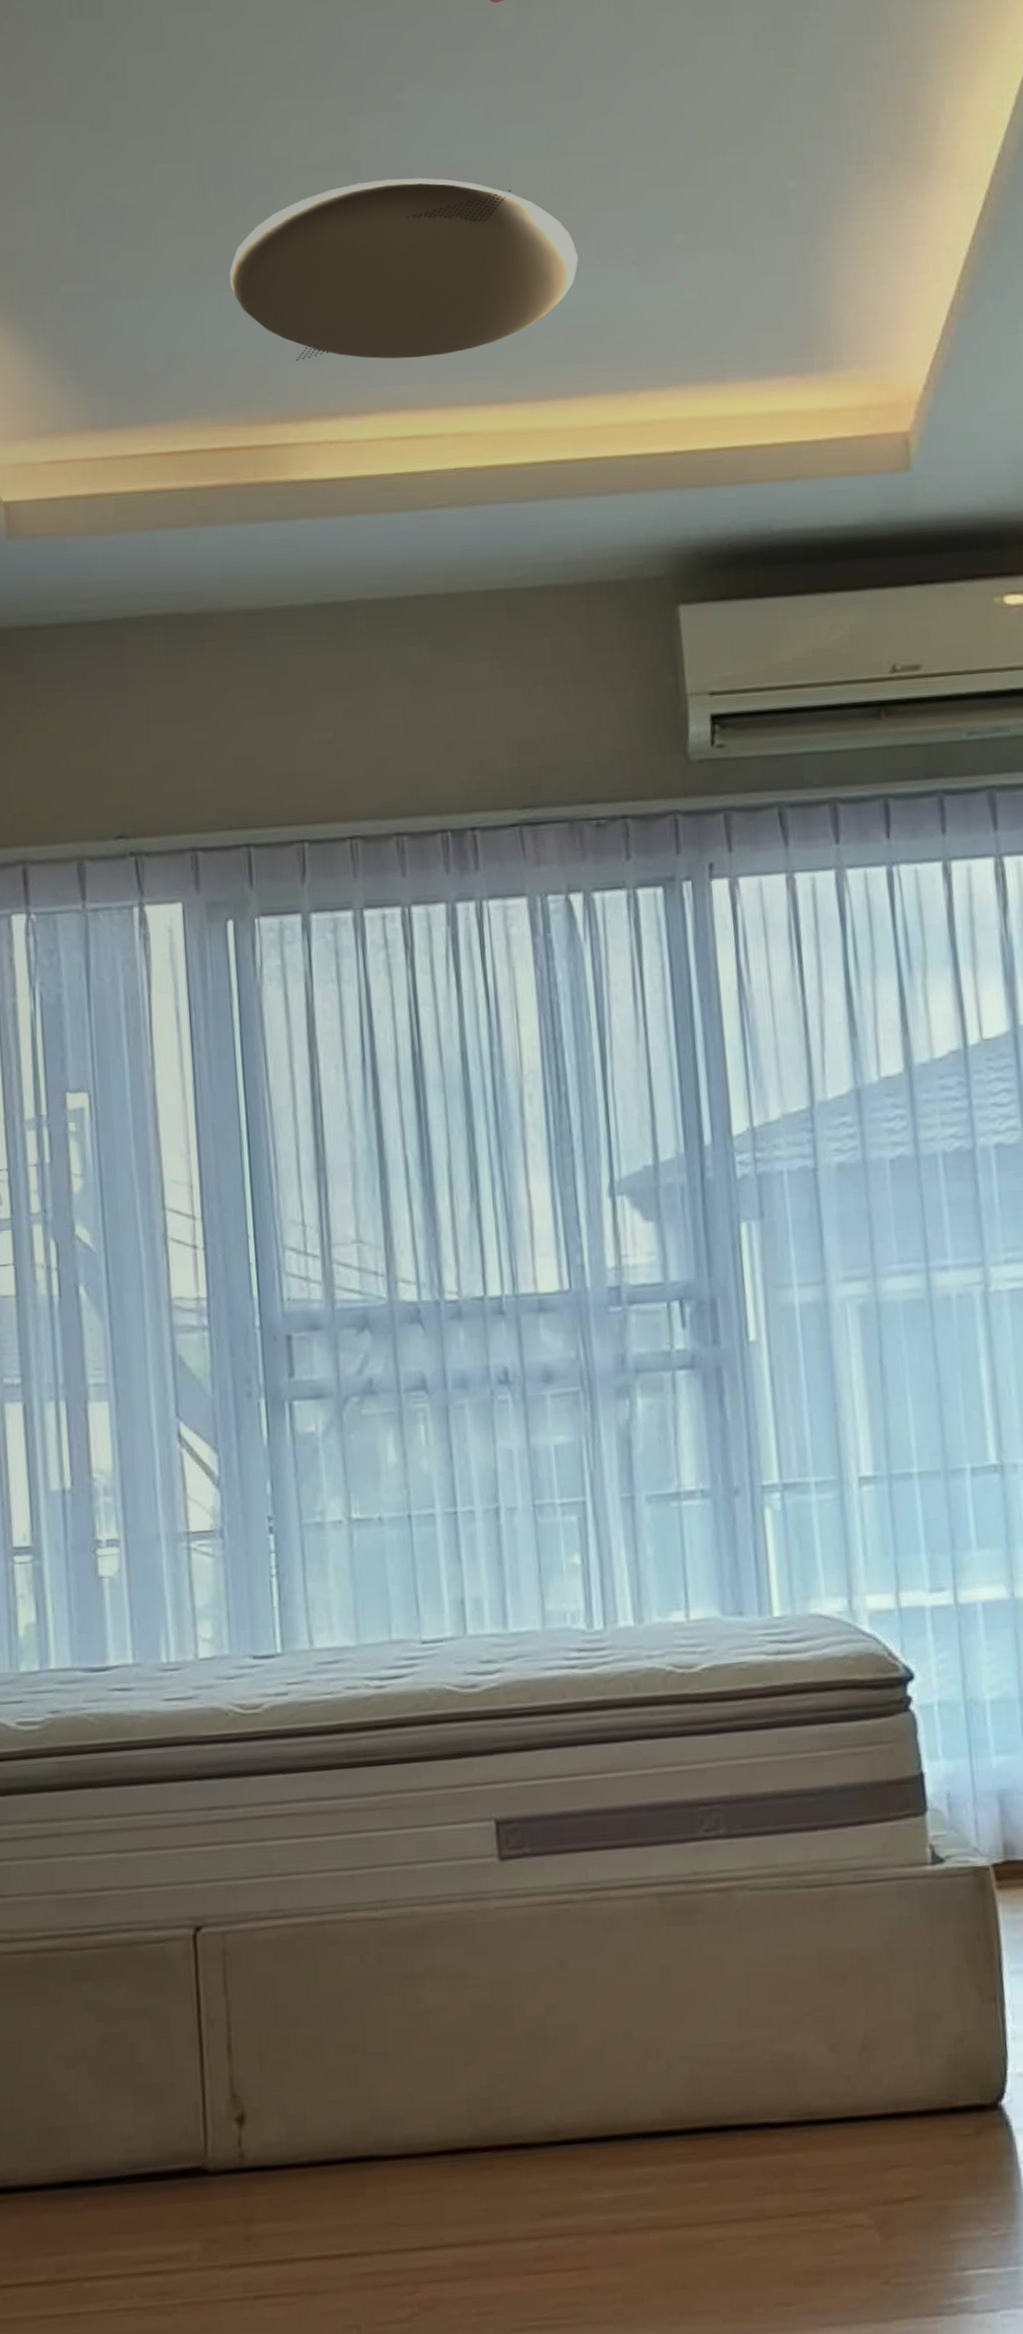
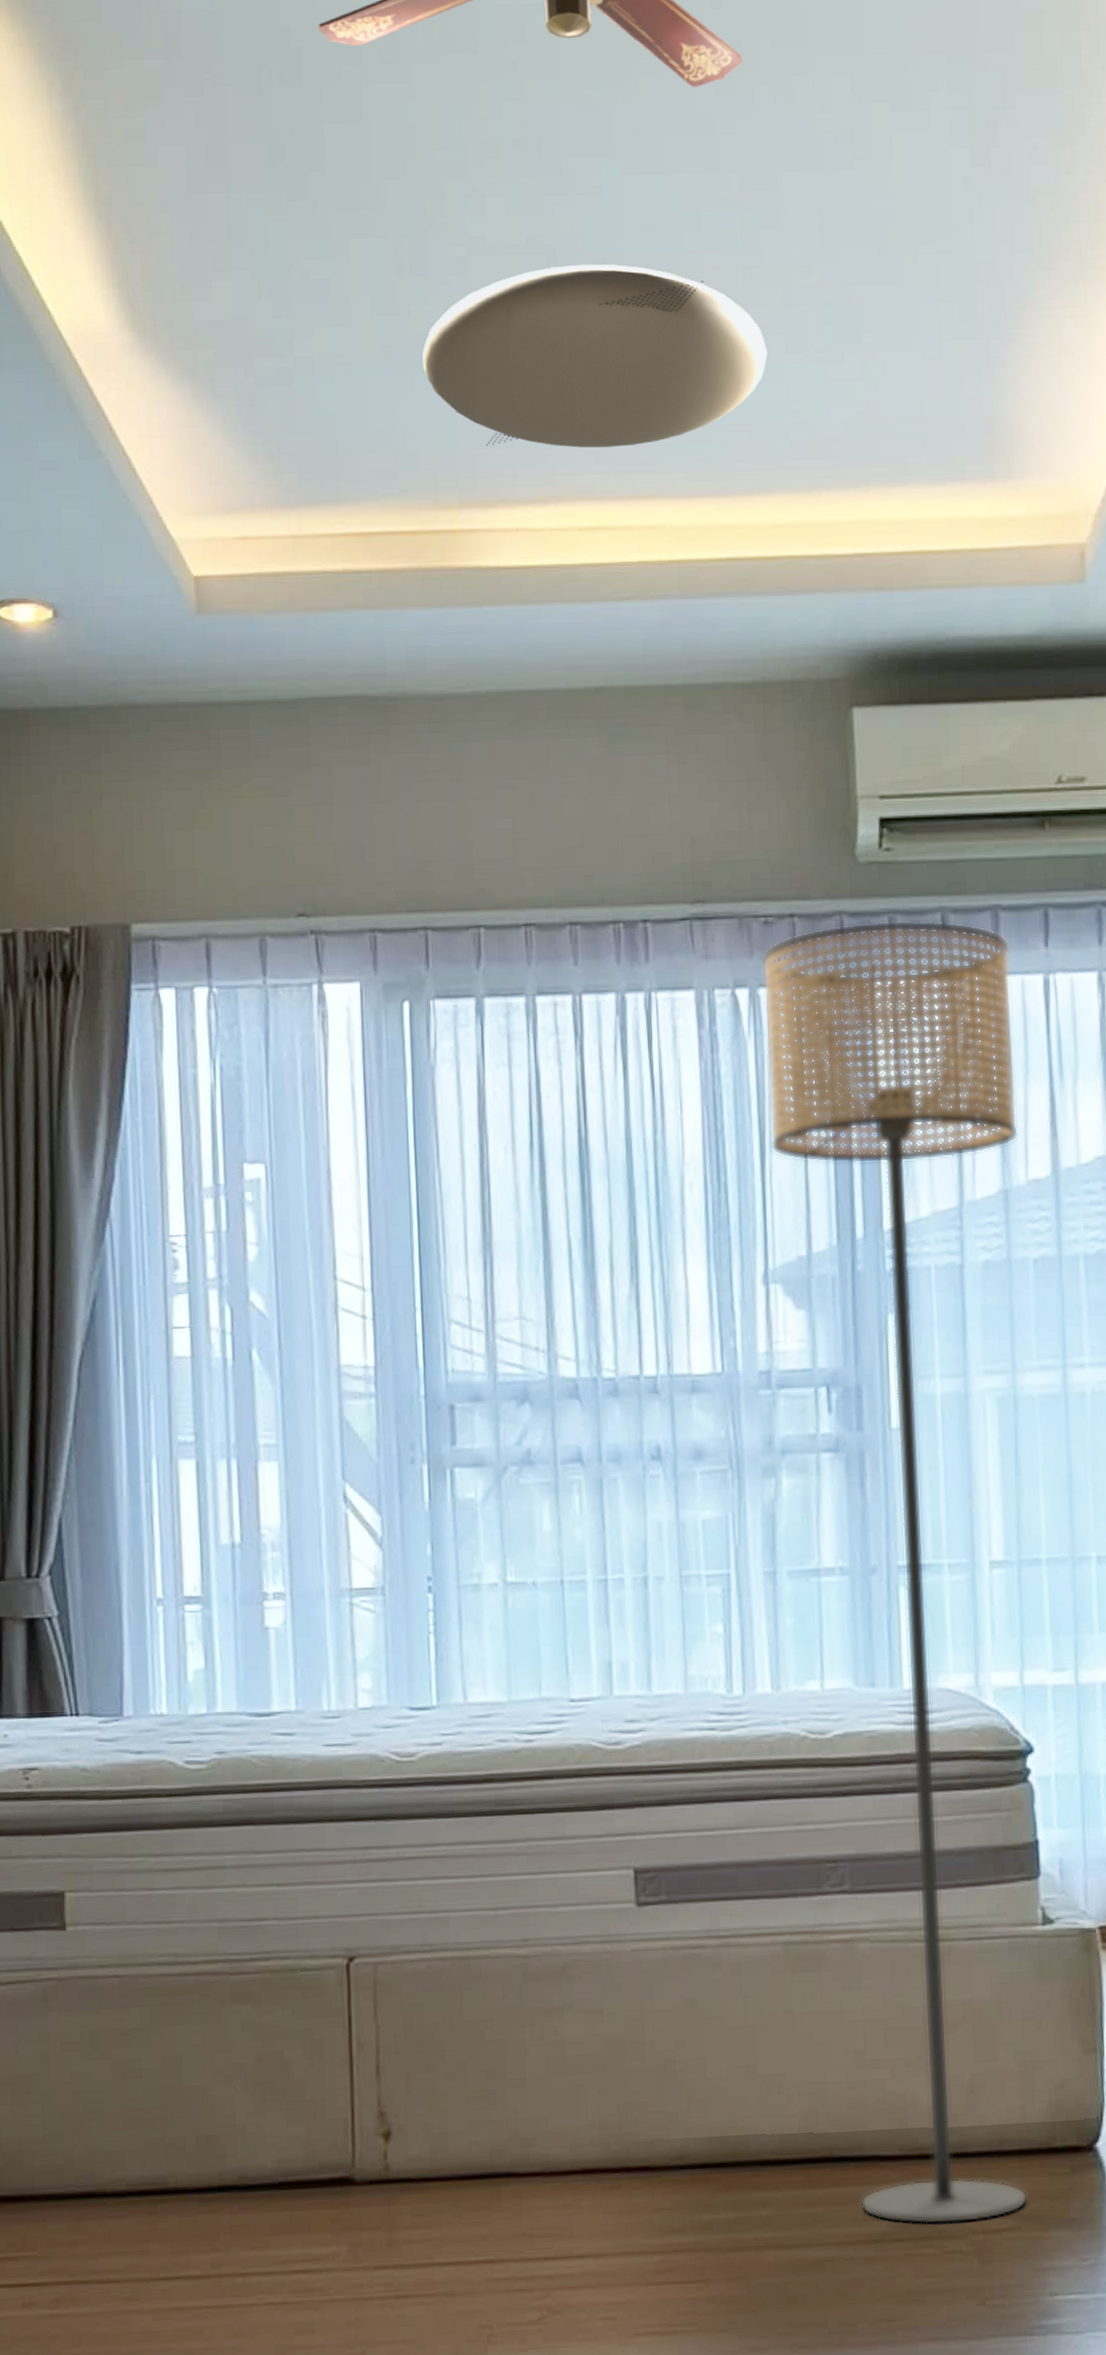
floor lamp: none [595,816,930,2197] -> present [762,920,1028,2225]

